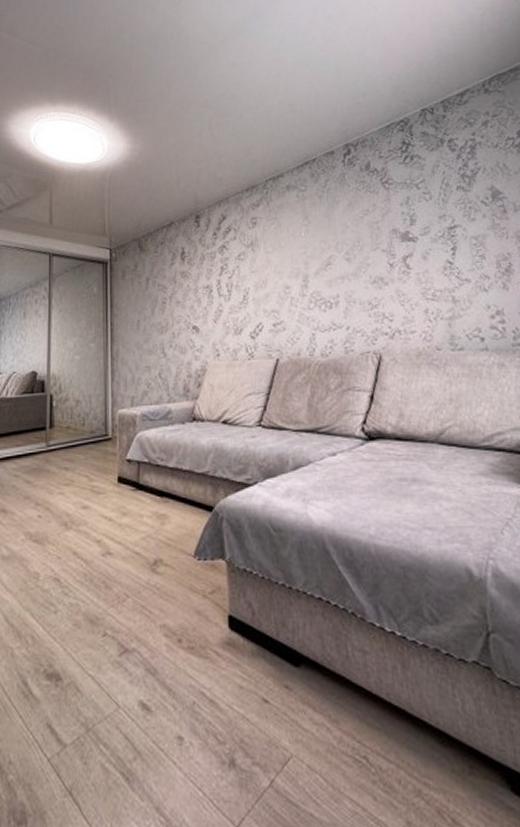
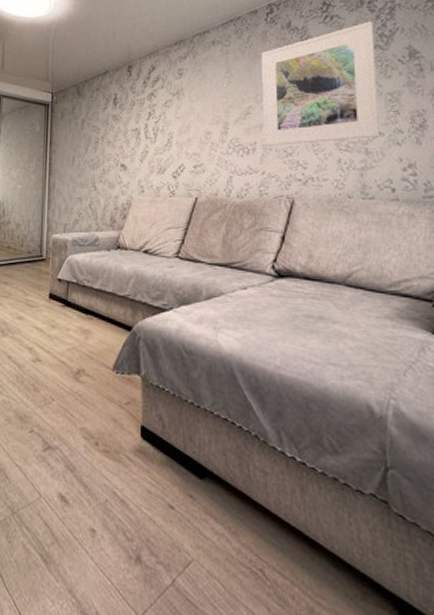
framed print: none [339,161,467,300] -> present [261,21,380,147]

